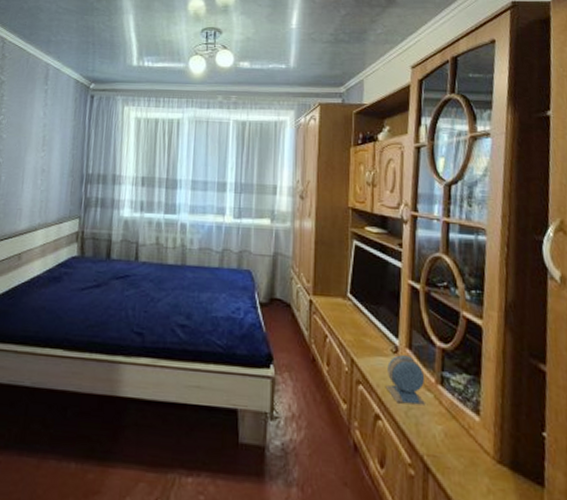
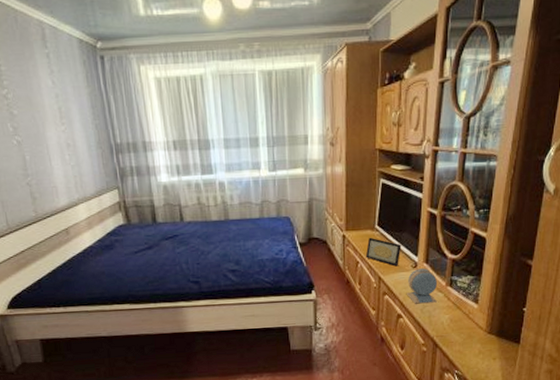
picture frame: none [335,306,379,348] -> present [365,237,402,267]

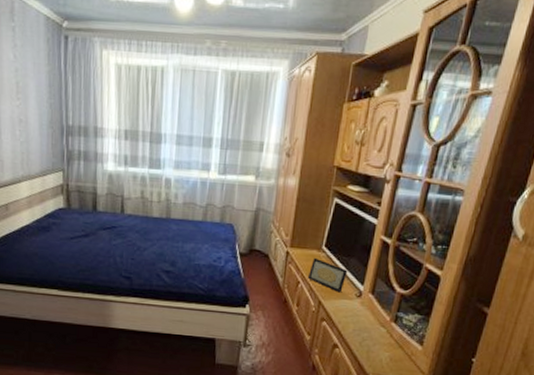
alarm clock: present [406,268,437,304] -> none [345,298,381,338]

